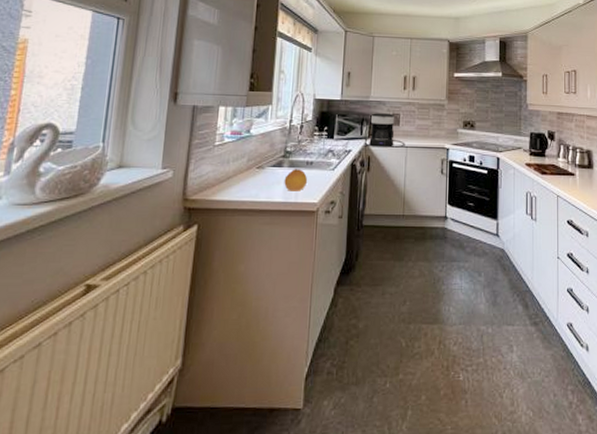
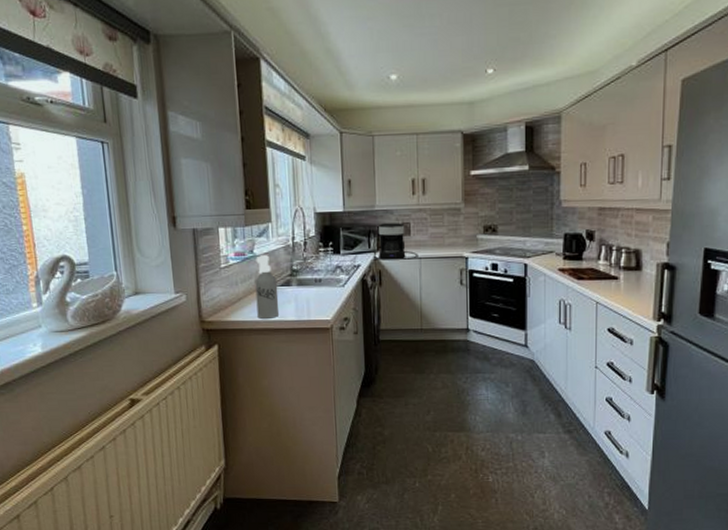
spray bottle: none [244,135,270,200] -> present [255,255,279,320]
fruit: present [284,169,308,191] -> none [294,287,319,310]

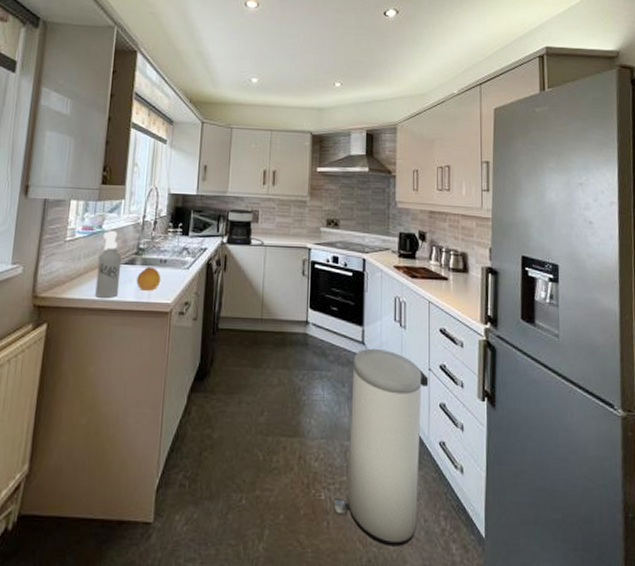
fruit: none [294,287,319,310] -> present [136,267,161,291]
pedal bin: none [500,350,595,517] -> present [333,348,429,547]

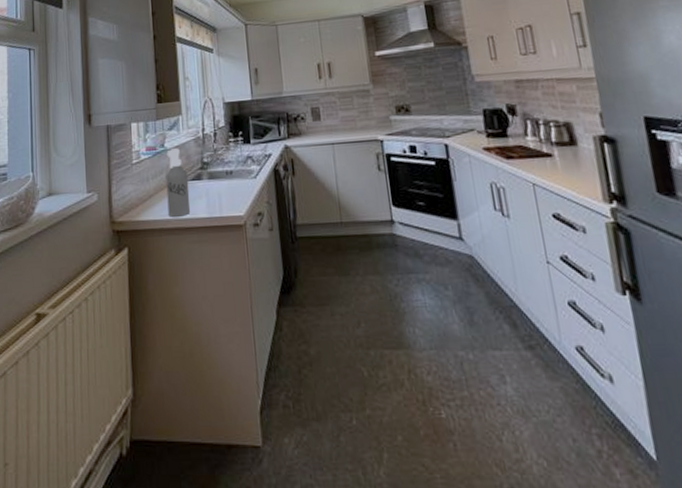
fruit: present [136,267,161,291] -> none [206,180,230,205]
coffee maker: present [221,209,264,246] -> none [284,108,331,148]
pedal bin: present [333,348,429,547] -> none [452,243,565,471]

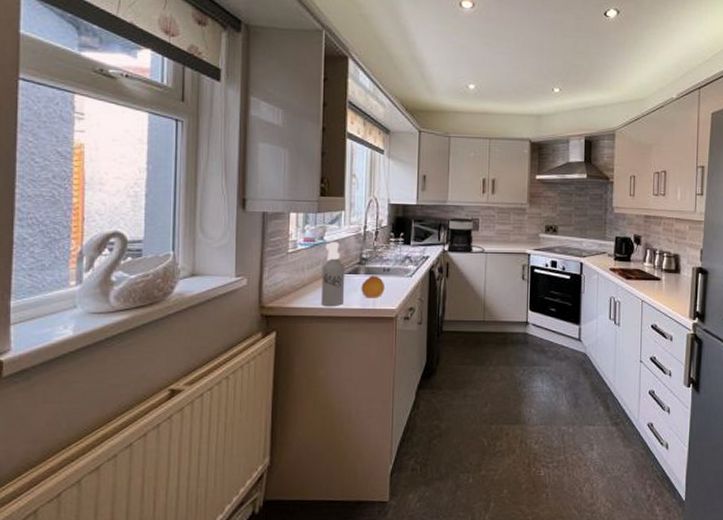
fruit: none [206,180,230,205] -> present [361,276,385,298]
coffee maker: none [284,108,331,148] -> present [442,218,485,253]

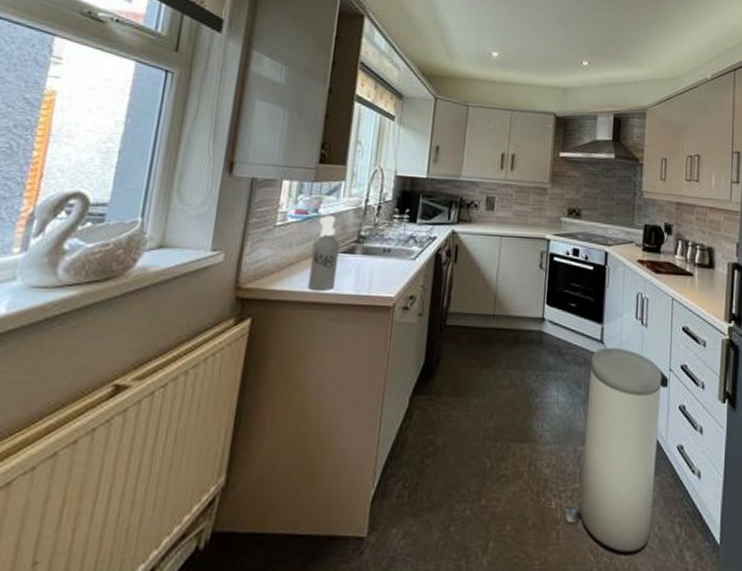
fruit: present [361,276,385,298] -> none [355,256,384,283]
coffee maker: present [442,218,485,253] -> none [452,195,500,236]
pedal bin: none [551,344,640,511] -> present [563,347,669,556]

